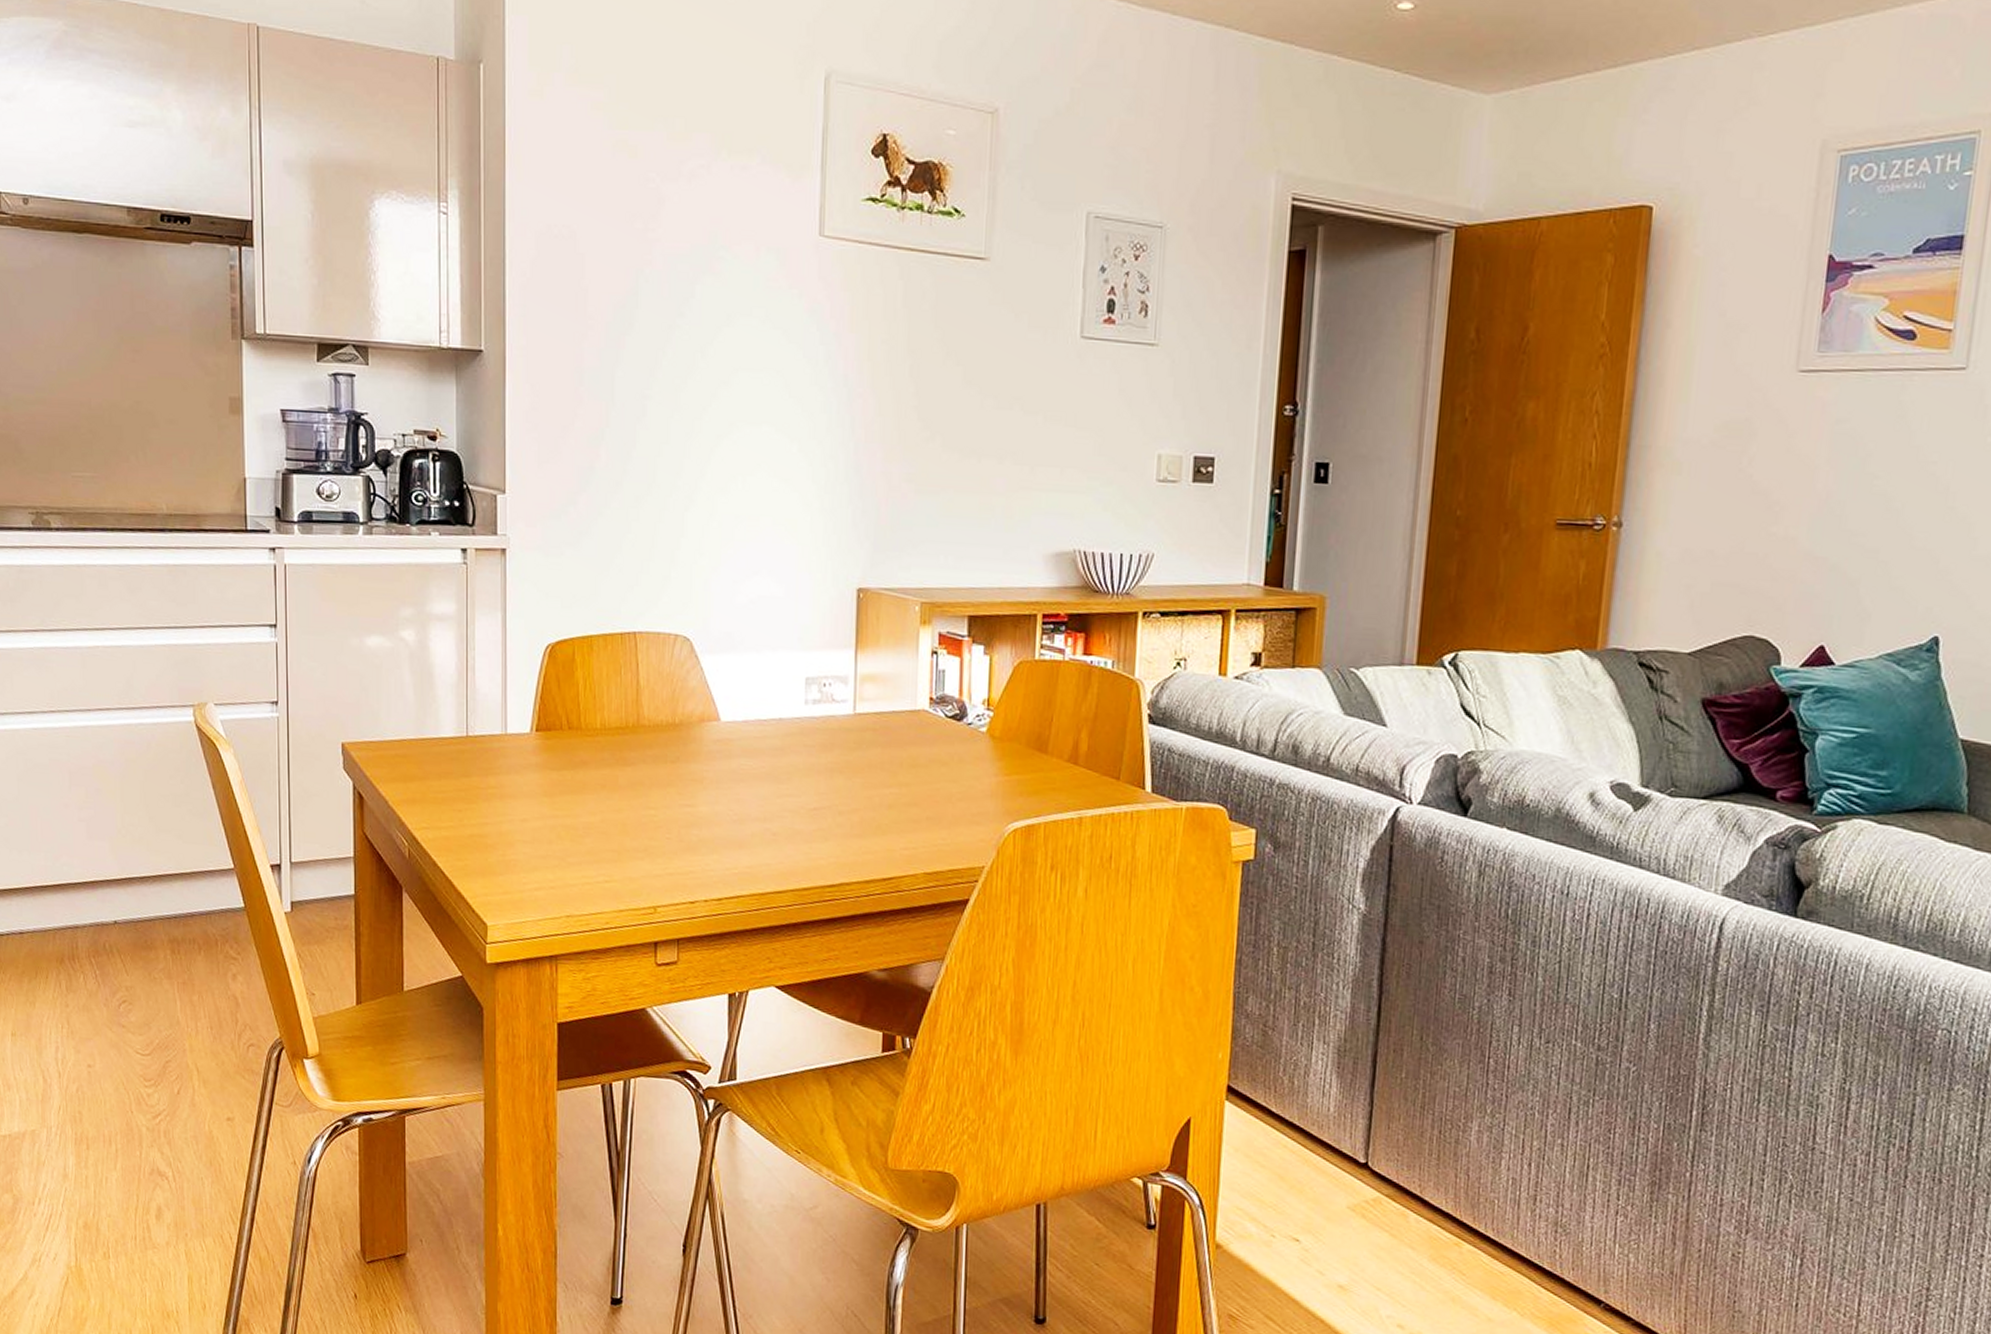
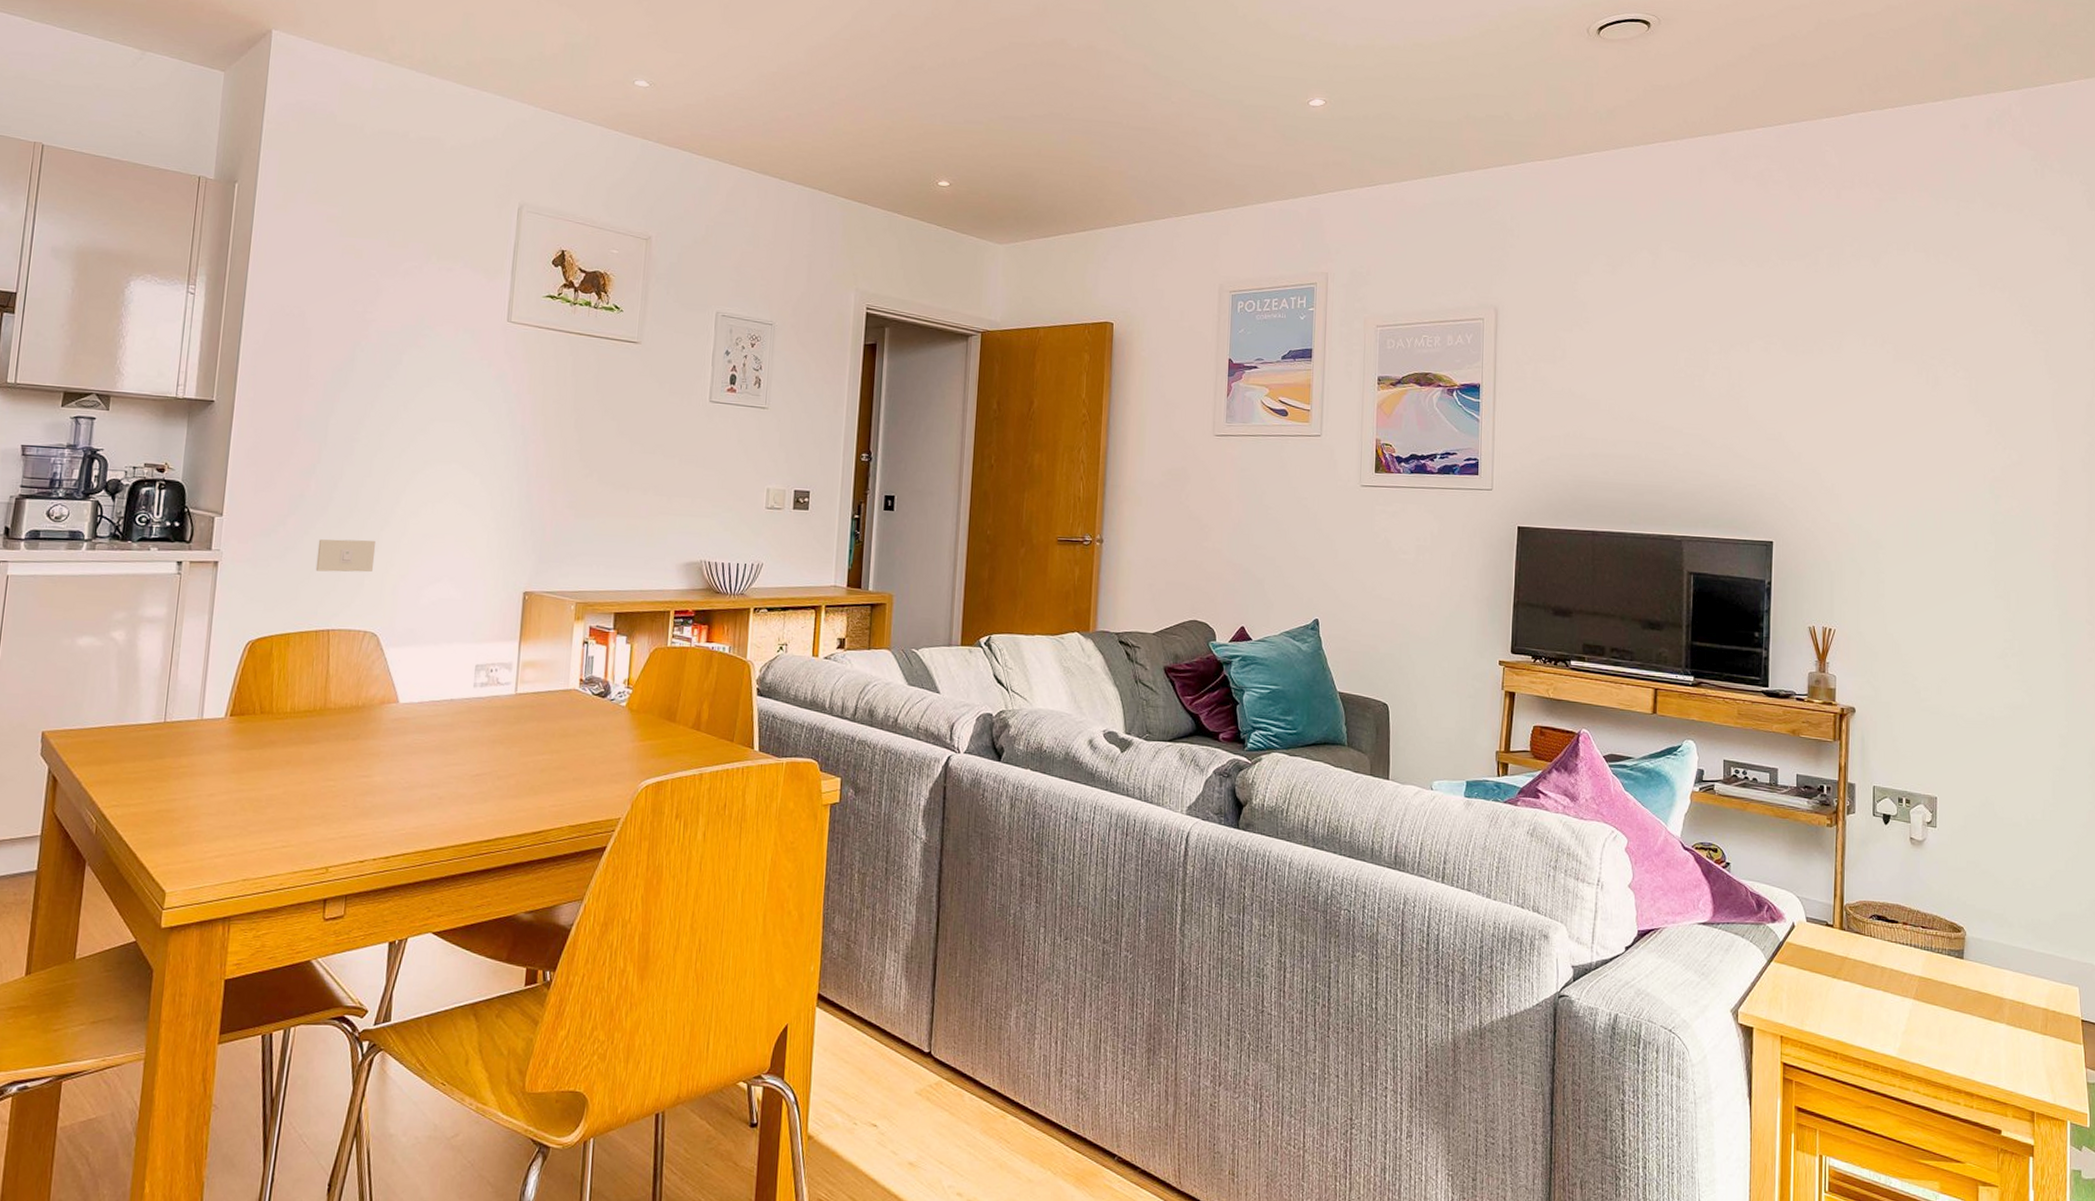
light switch: none [614,521,681,563] -> present [315,539,376,573]

